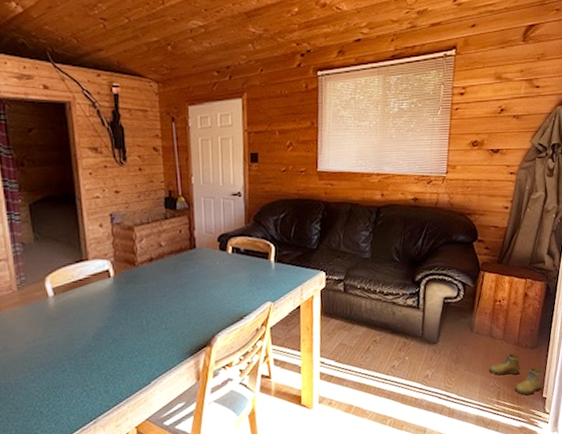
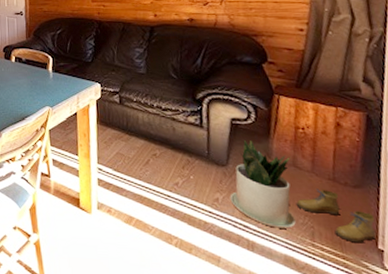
planter: none [437,316,488,394] -> present [229,139,296,229]

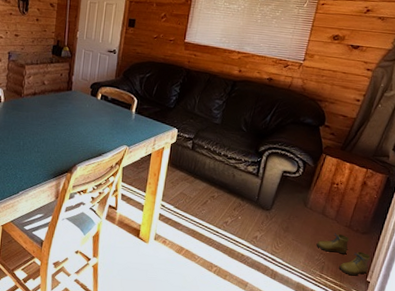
planter: present [229,139,296,229] -> none [266,189,322,263]

